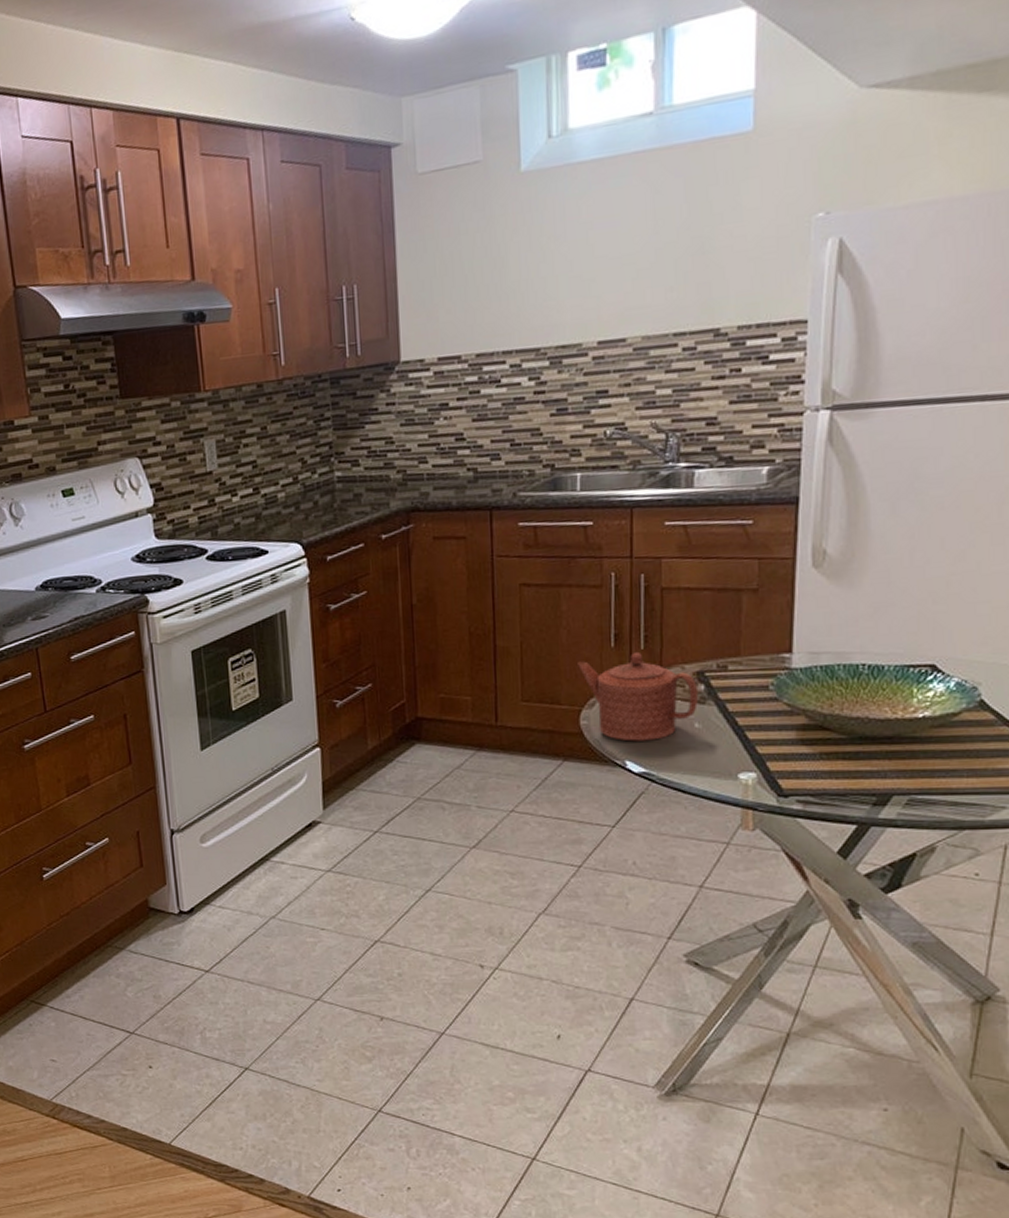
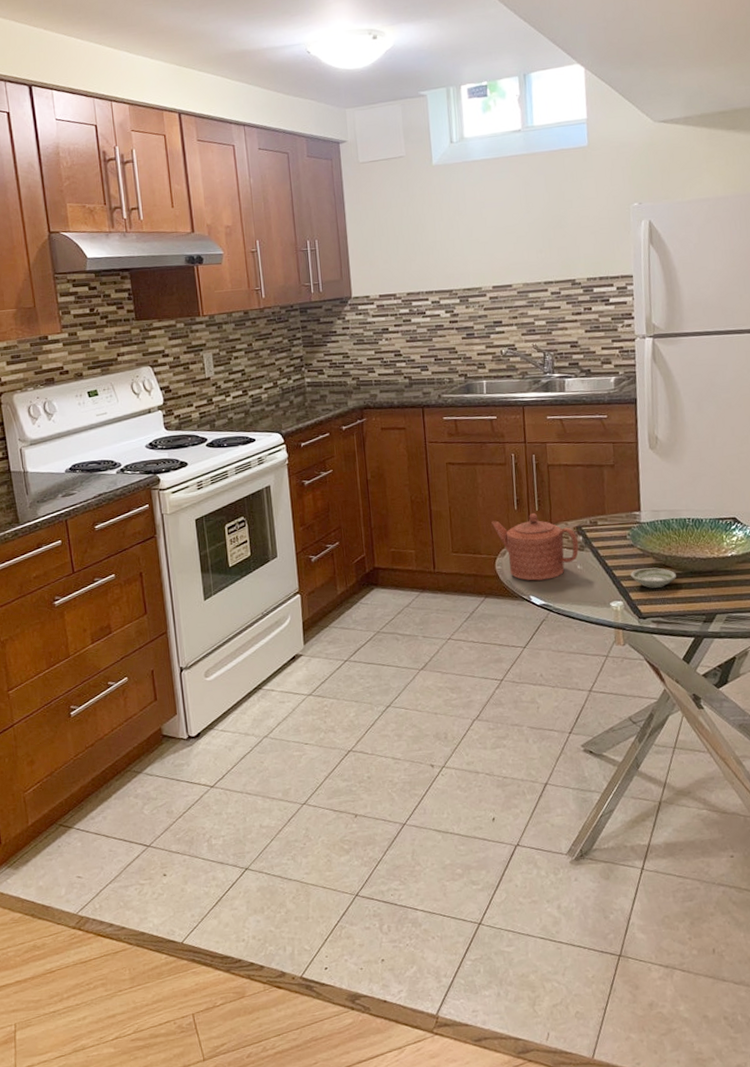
saucer: none [771,729,837,757] -> present [630,567,676,588]

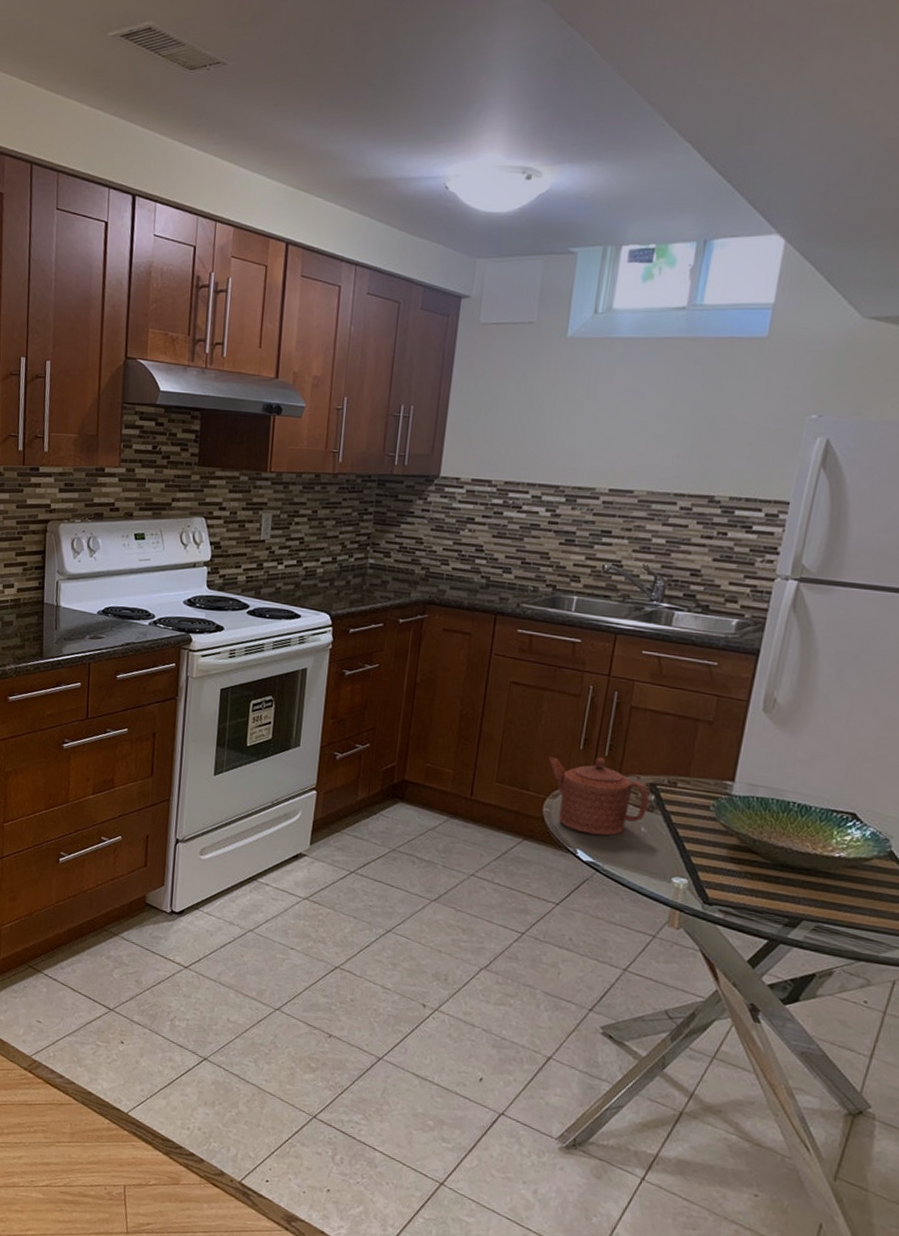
saucer: present [630,567,676,588] -> none [704,847,762,874]

